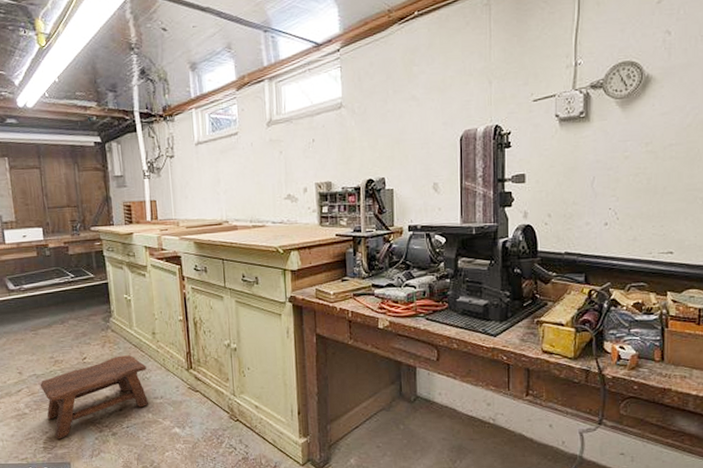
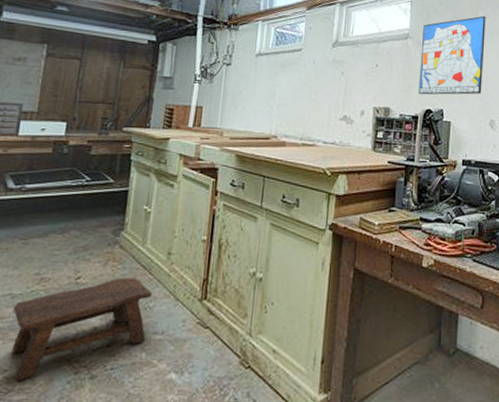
wall art: none [356,72,423,165] -> present [418,15,486,95]

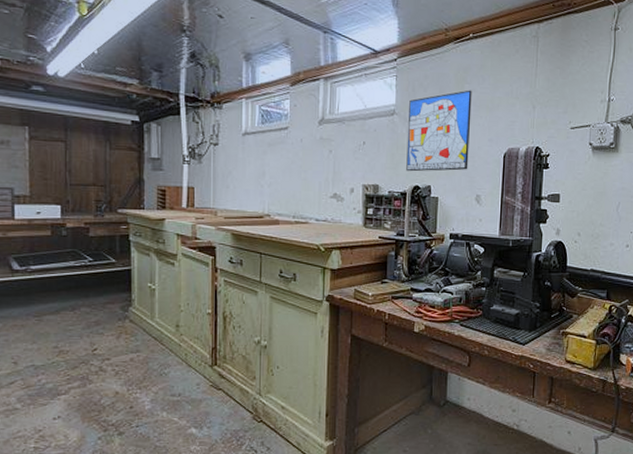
stool: present [12,277,152,381] -> none [38,348,165,439]

